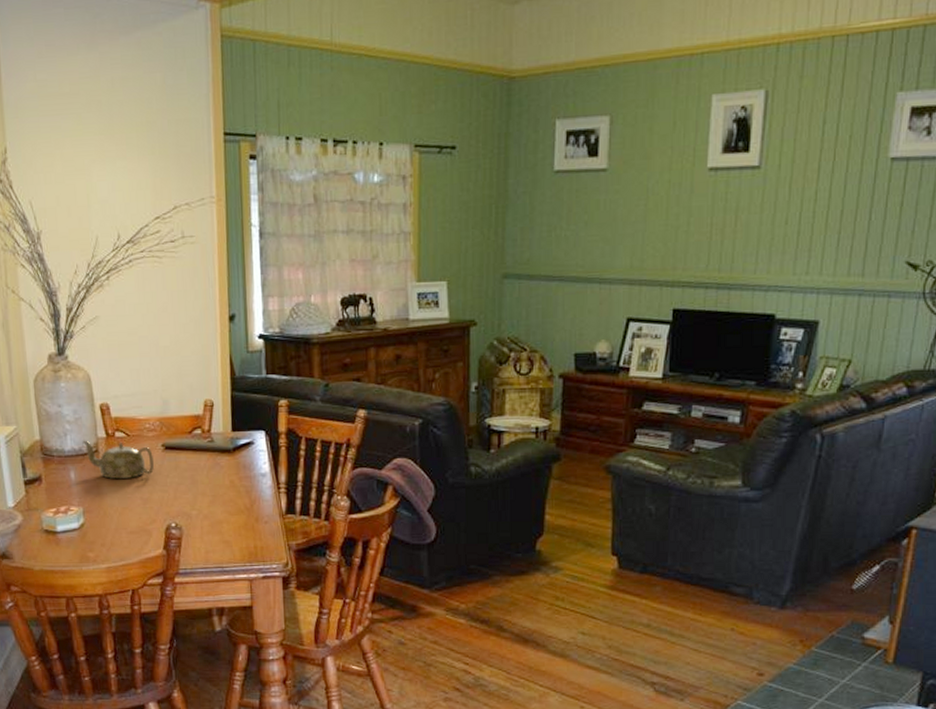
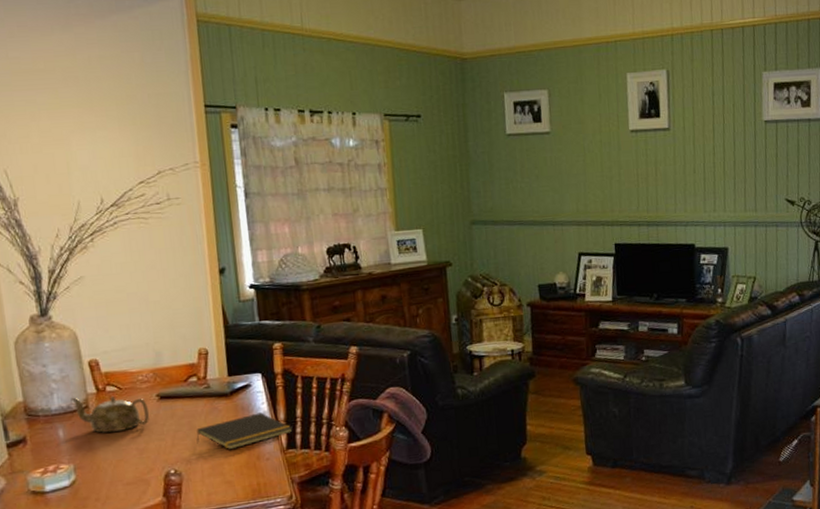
notepad: none [198,472,293,509] -> present [196,412,293,450]

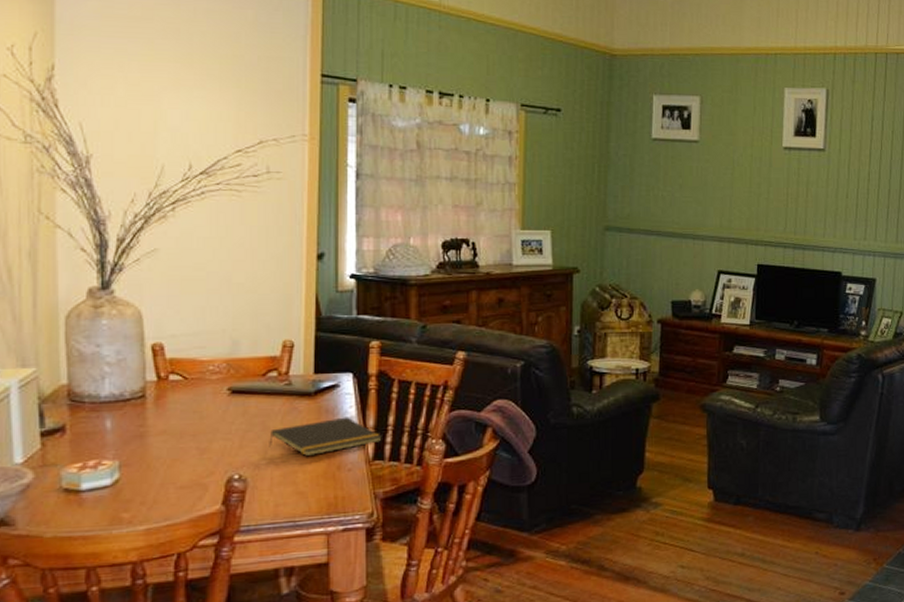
teapot: present [70,395,149,433] -> none [125,384,216,427]

